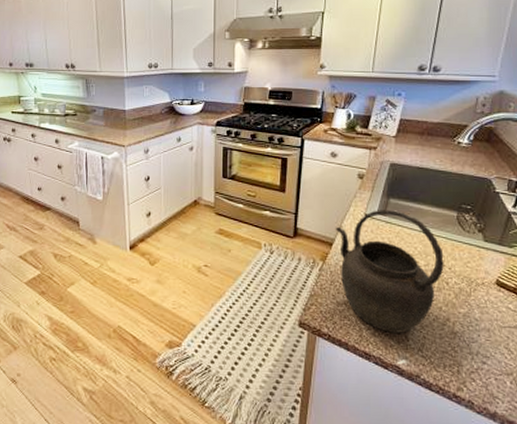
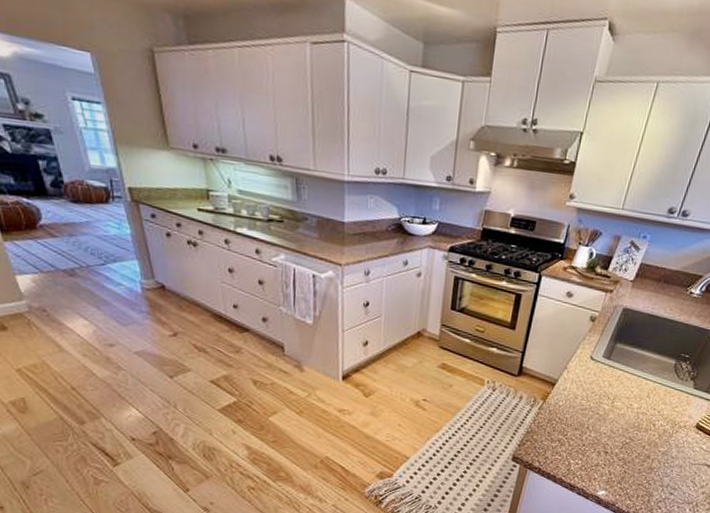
kettle: present [335,209,444,333] -> none [558,352,656,468]

